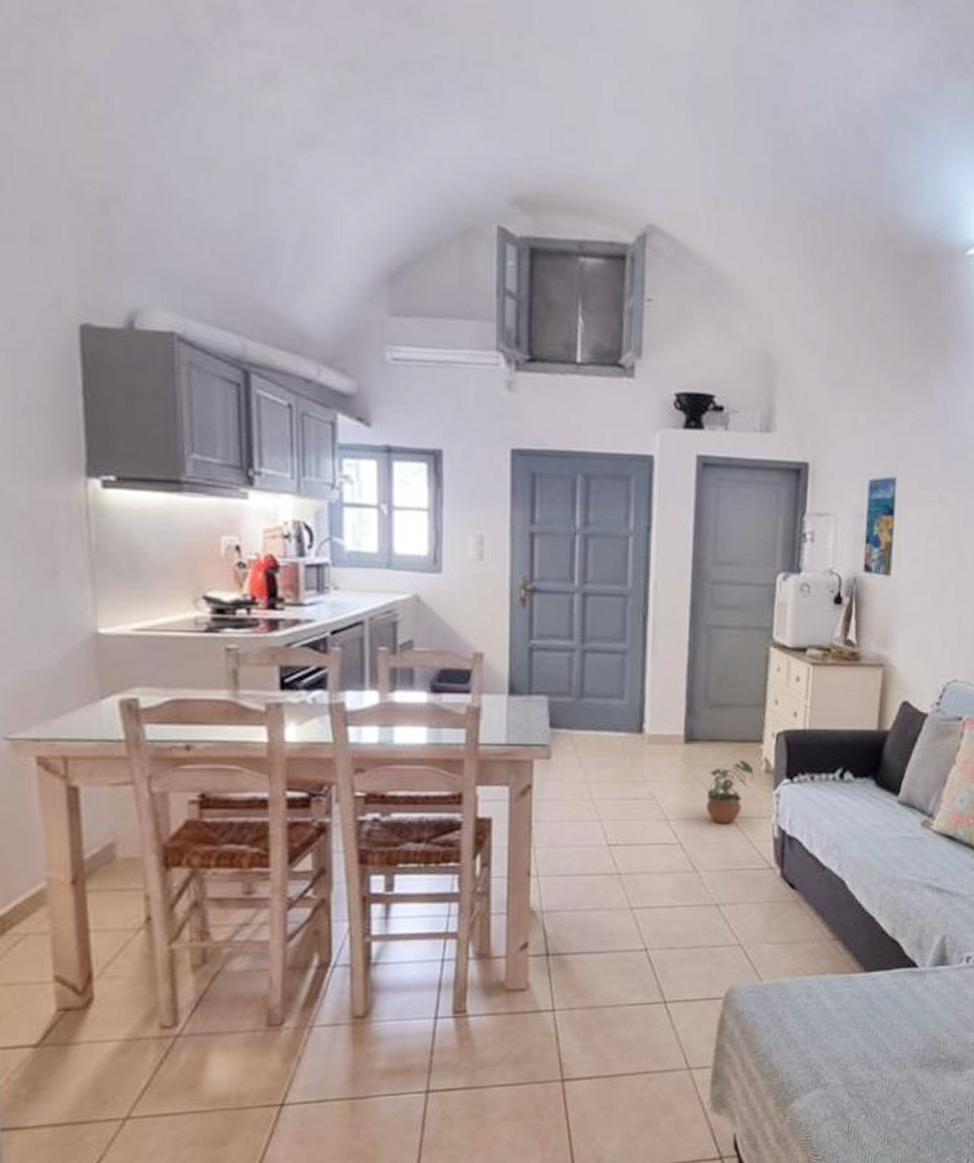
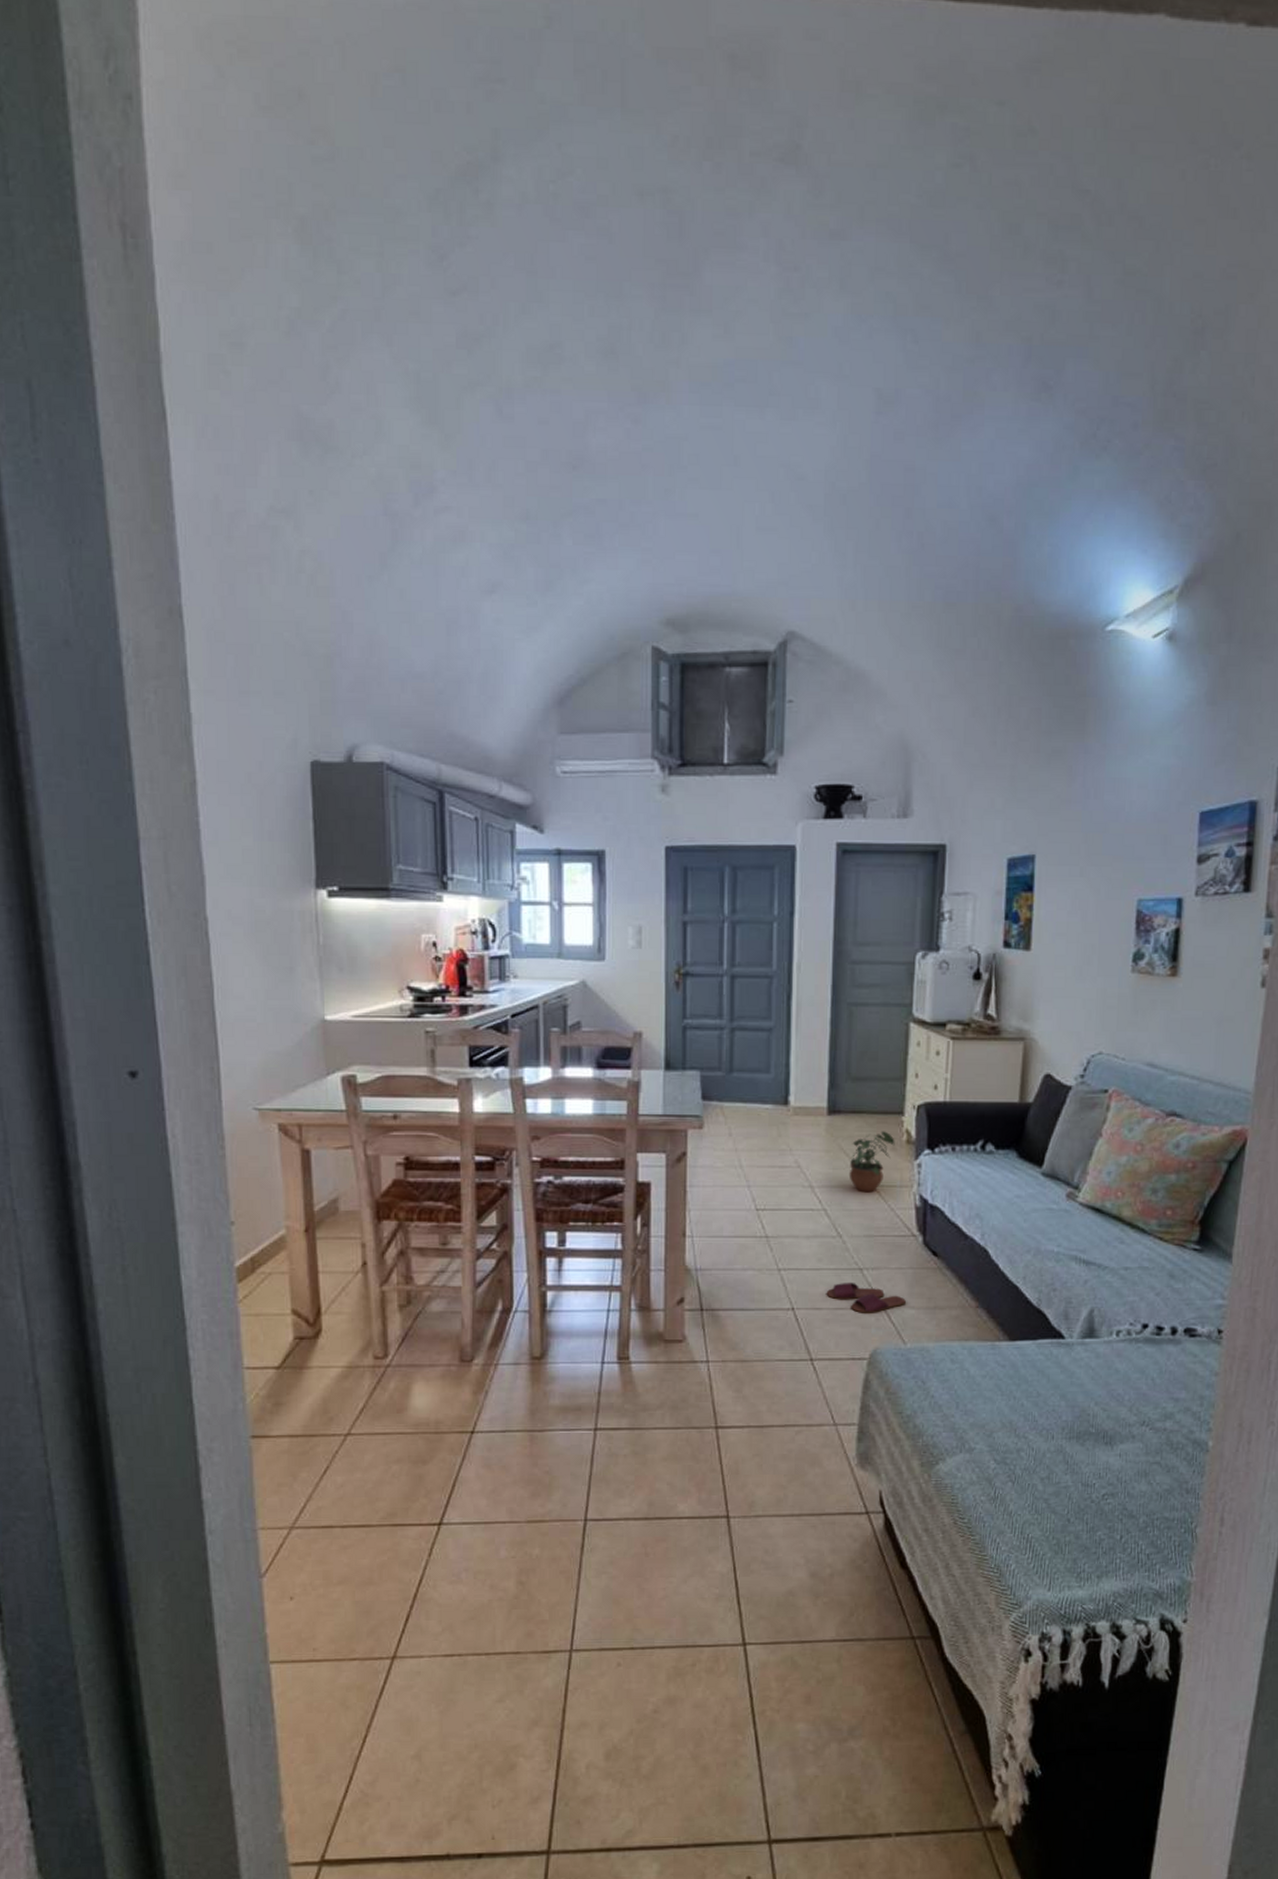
slippers: none [681,919,764,951] -> present [826,1283,907,1313]

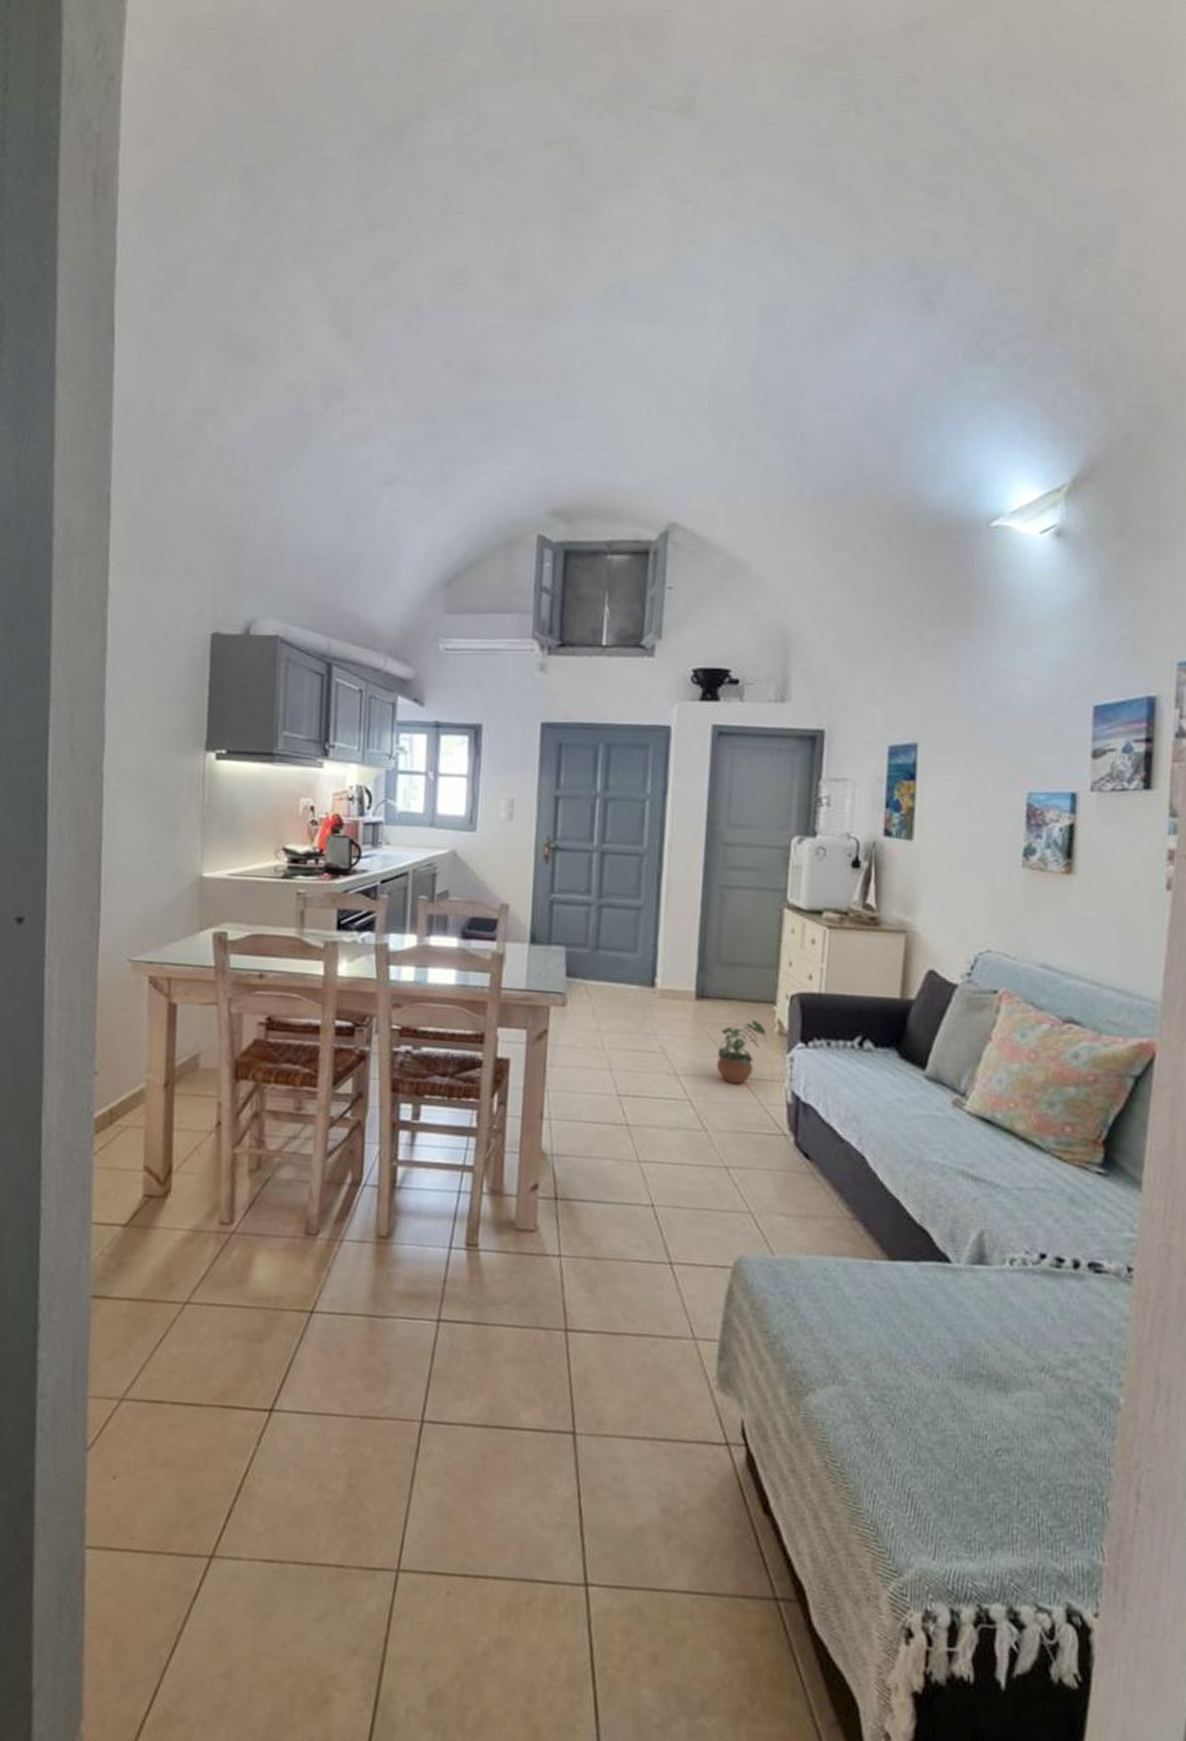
kettle: none [450,969,490,1012] -> present [322,833,363,877]
slippers: present [826,1283,907,1313] -> none [688,1181,776,1217]

